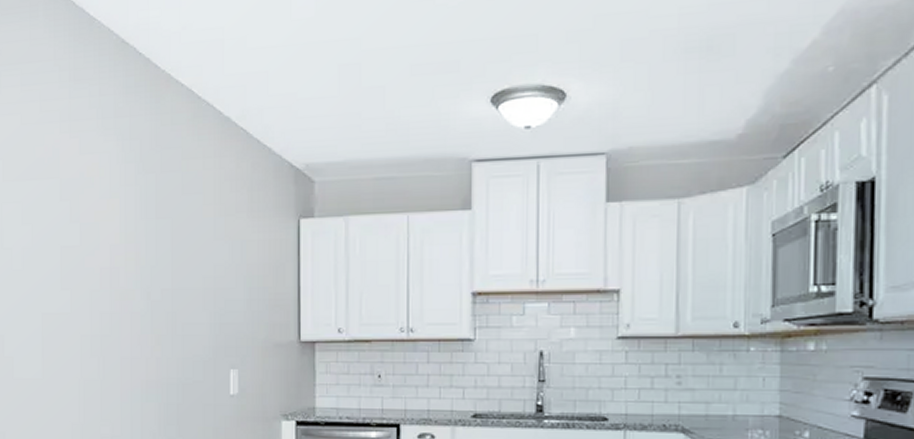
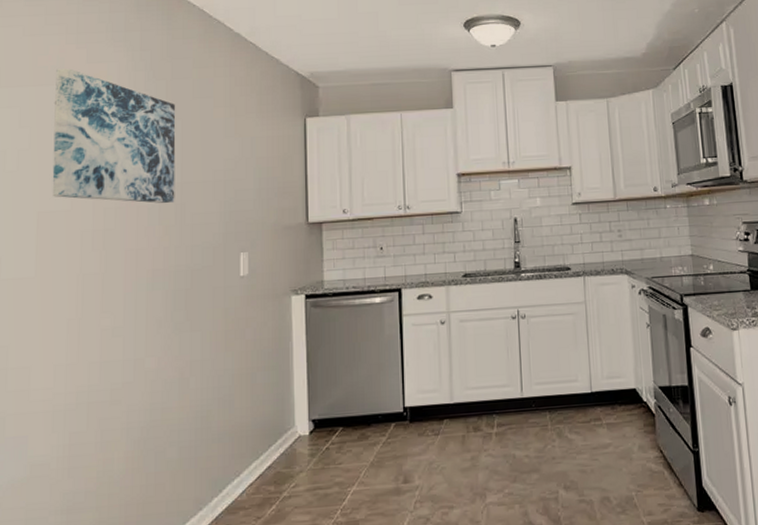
wall art: none [51,160,166,312] -> present [52,68,176,204]

